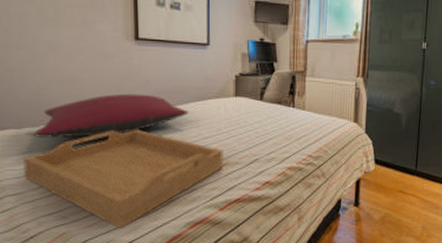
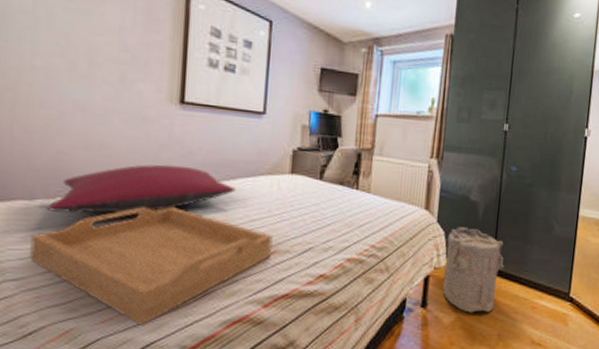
laundry hamper: none [372,136,426,209] -> present [442,227,504,313]

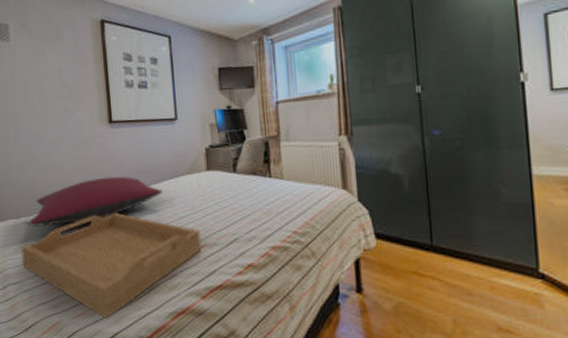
laundry hamper: present [442,227,504,313] -> none [373,203,445,297]

